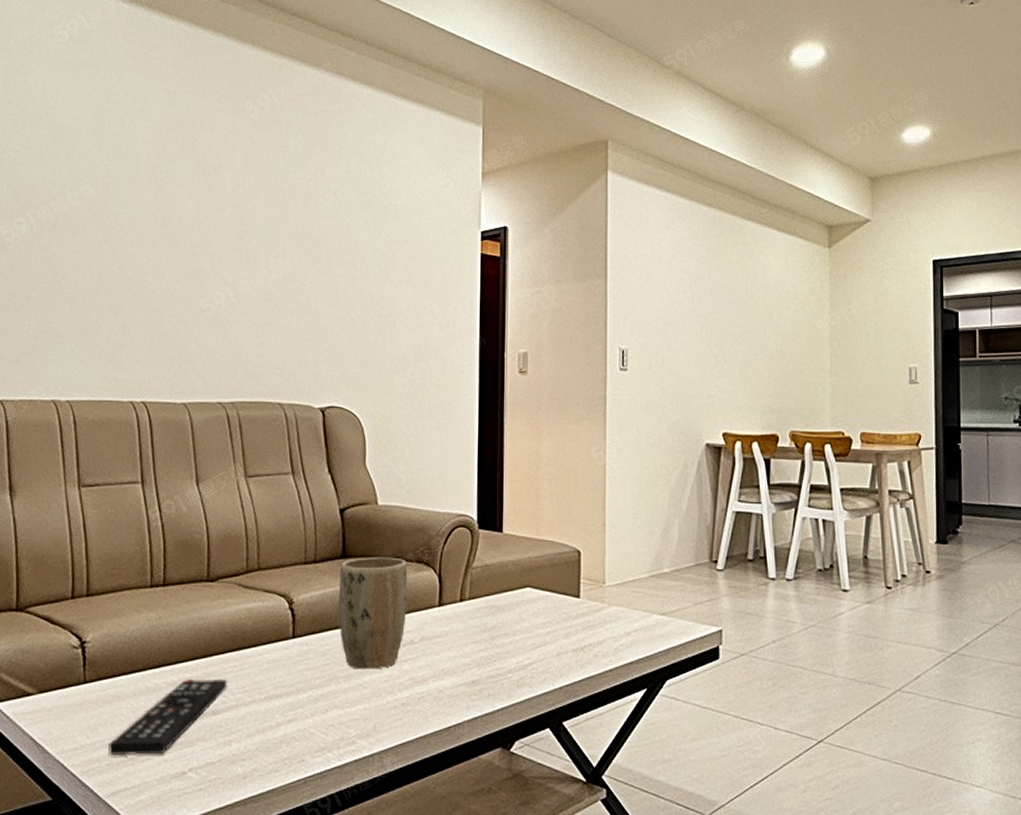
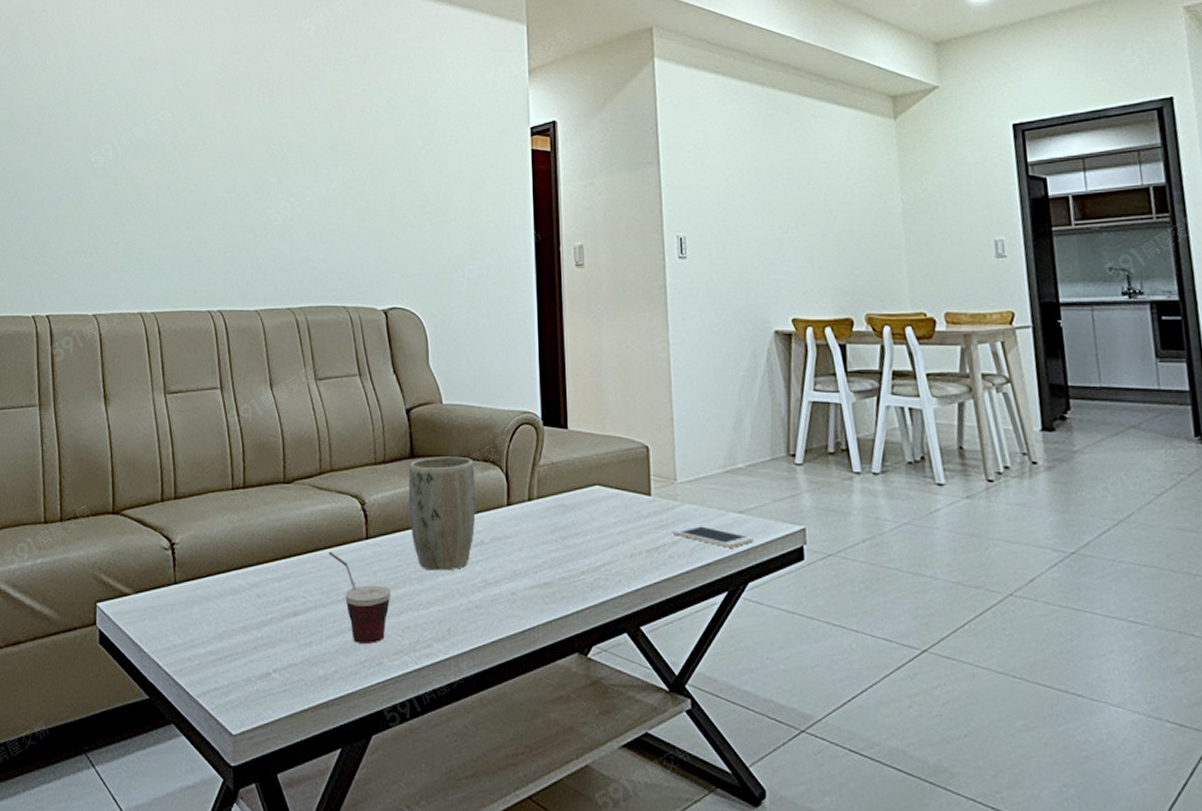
remote control: present [108,678,228,755] -> none [198,579,307,655]
cup: none [252,650,317,741] -> present [328,551,391,643]
cell phone: none [598,626,674,647] -> present [672,525,754,548]

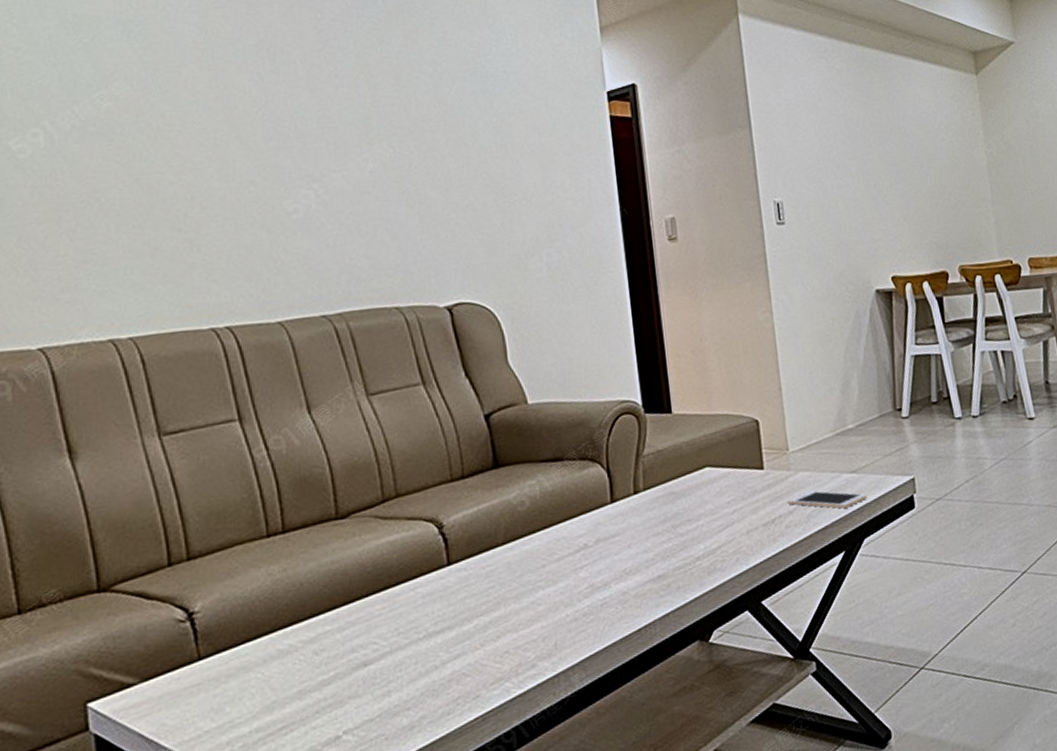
cup: present [328,551,391,643] -> none [402,586,484,681]
plant pot: present [408,456,476,571] -> none [493,458,577,587]

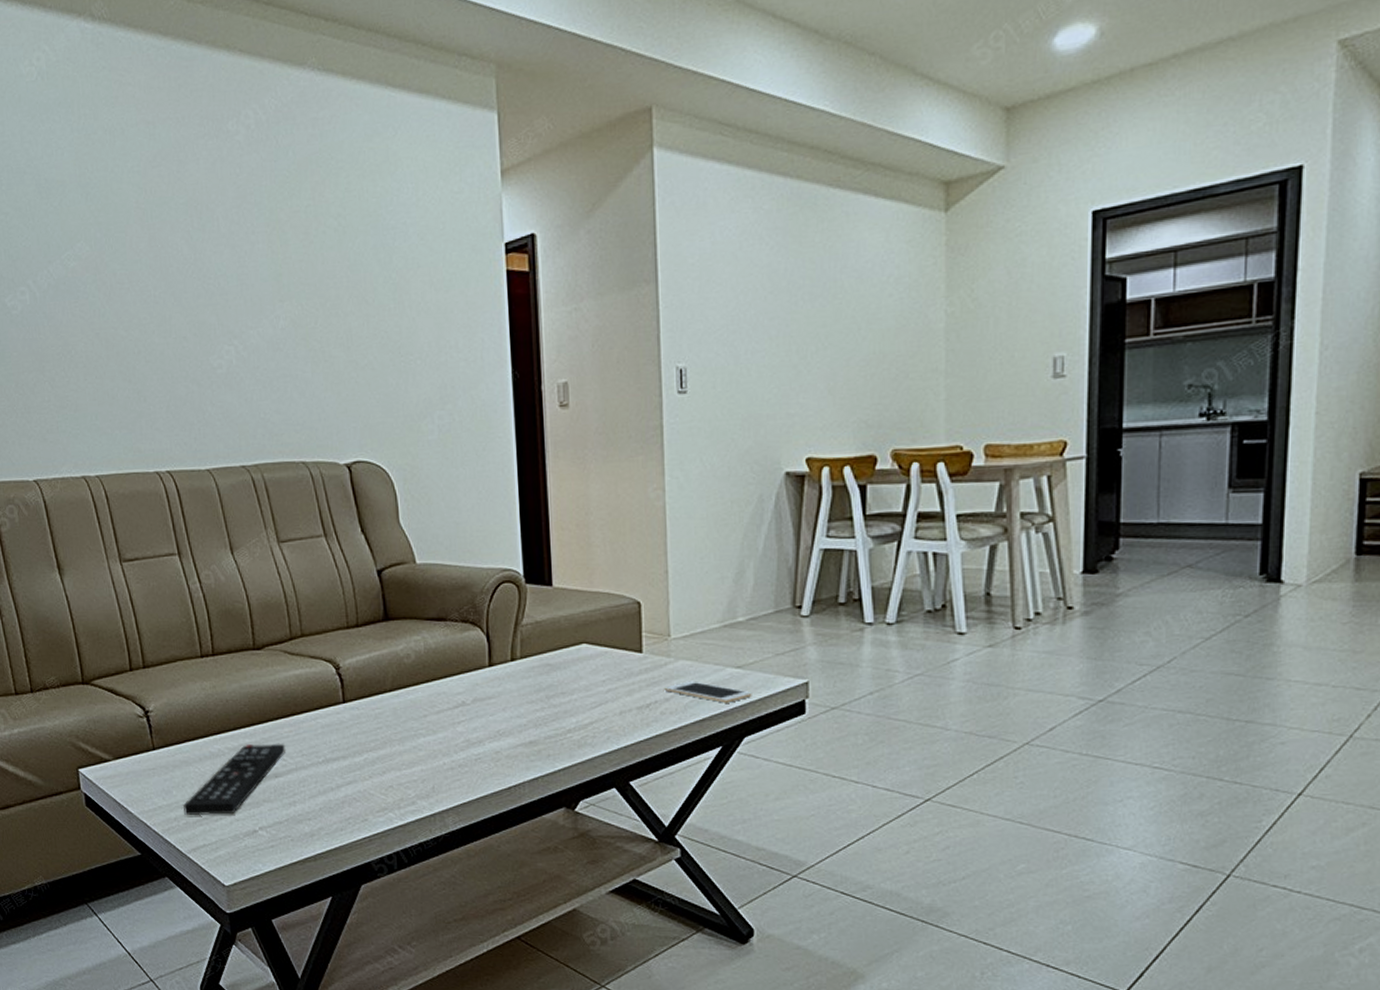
remote control: none [240,624,378,735] -> present [183,743,287,815]

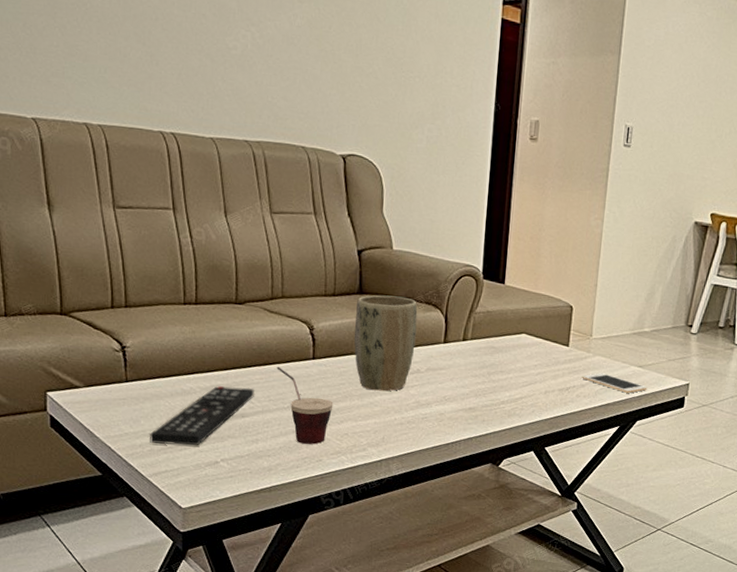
cup: none [305,715,372,802] -> present [276,366,334,444]
plant pot: none [383,617,456,732] -> present [354,295,418,392]

